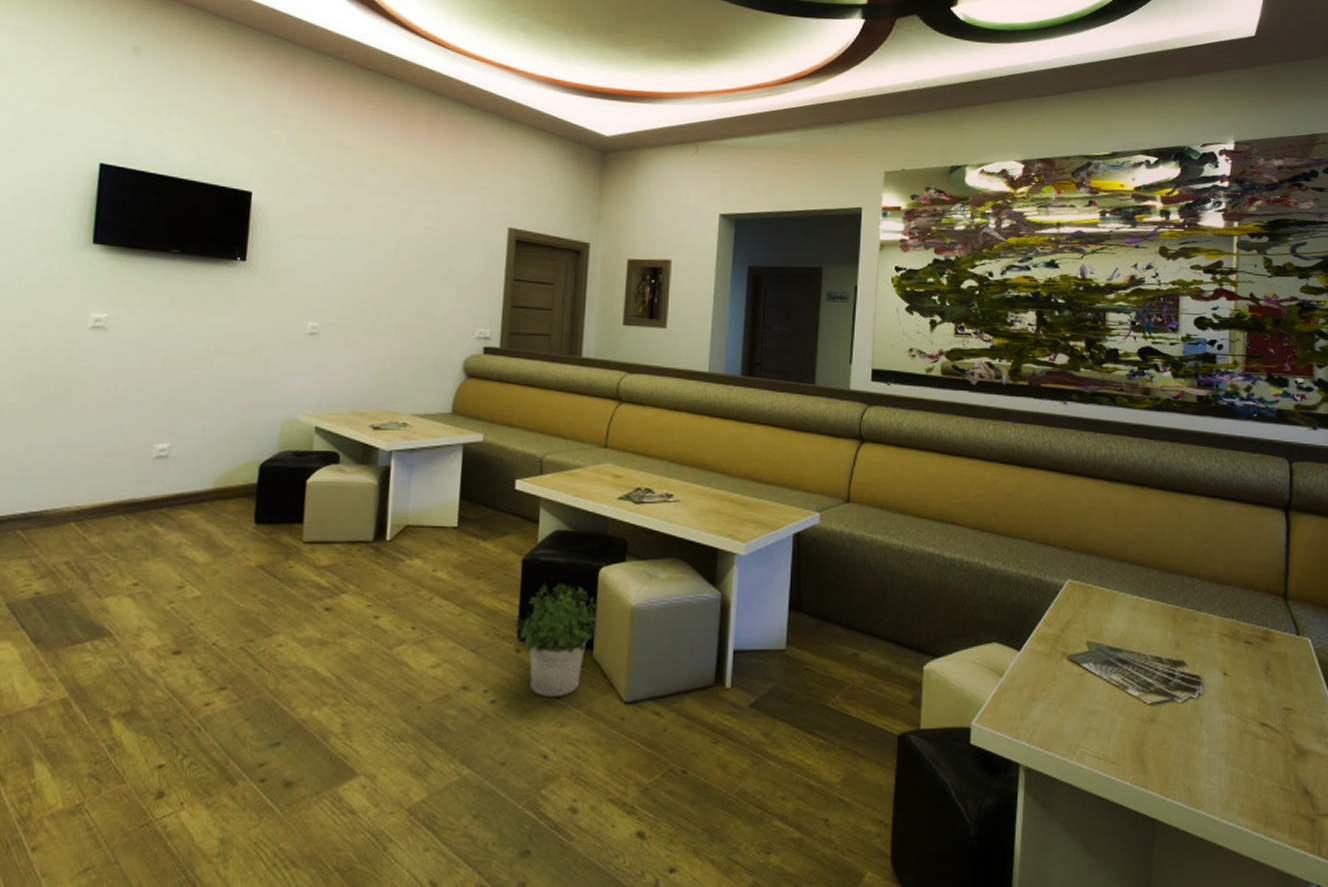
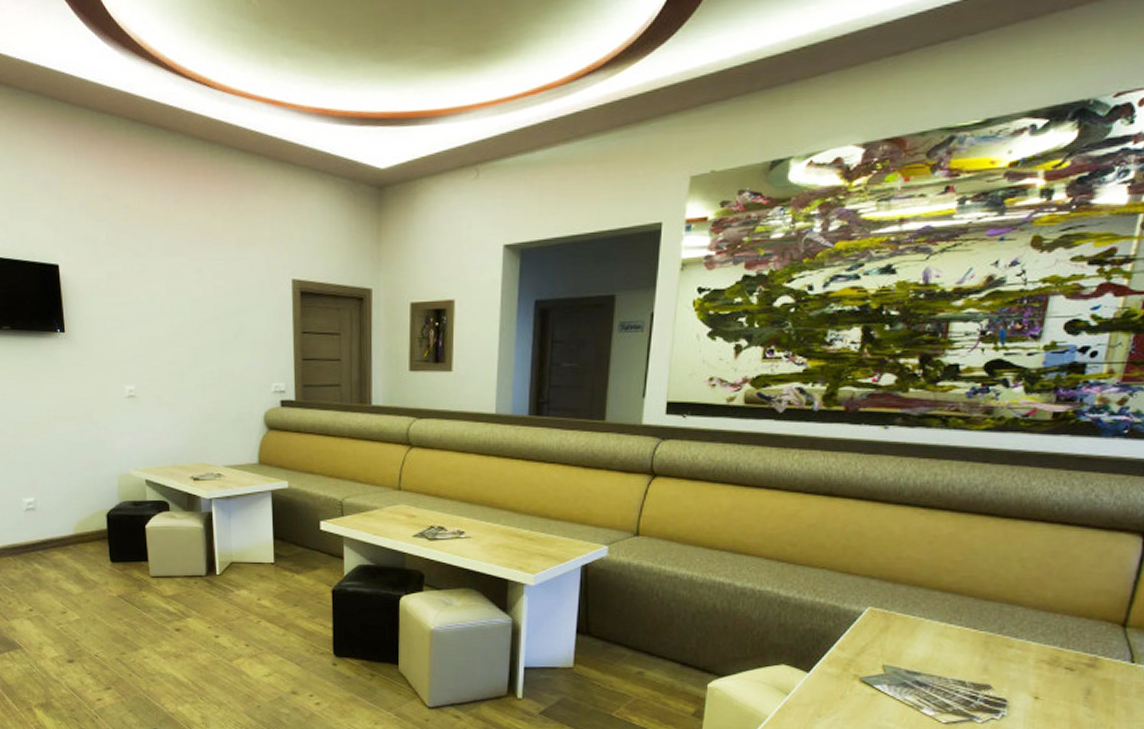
potted plant: present [515,582,598,696] -> none [331,609,401,701]

